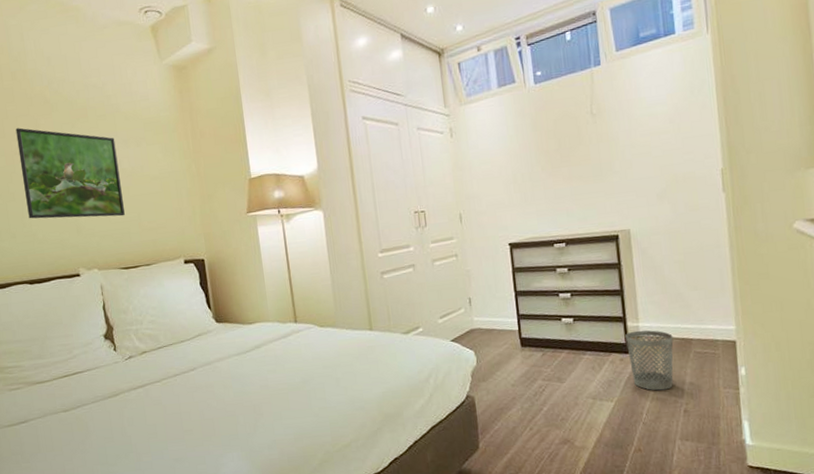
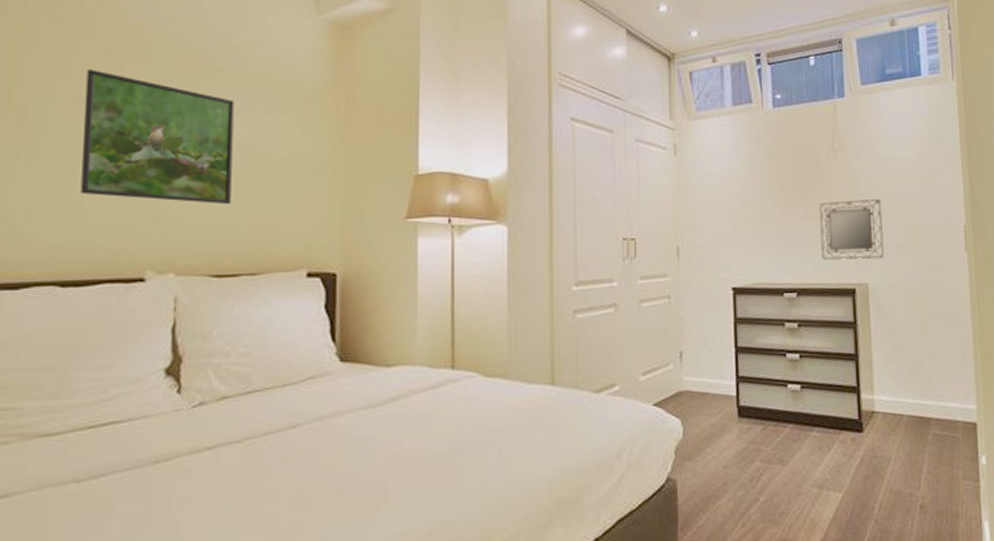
home mirror: none [581,154,644,213] -> present [819,199,884,260]
wastebasket: present [625,330,674,391] -> none [859,404,911,480]

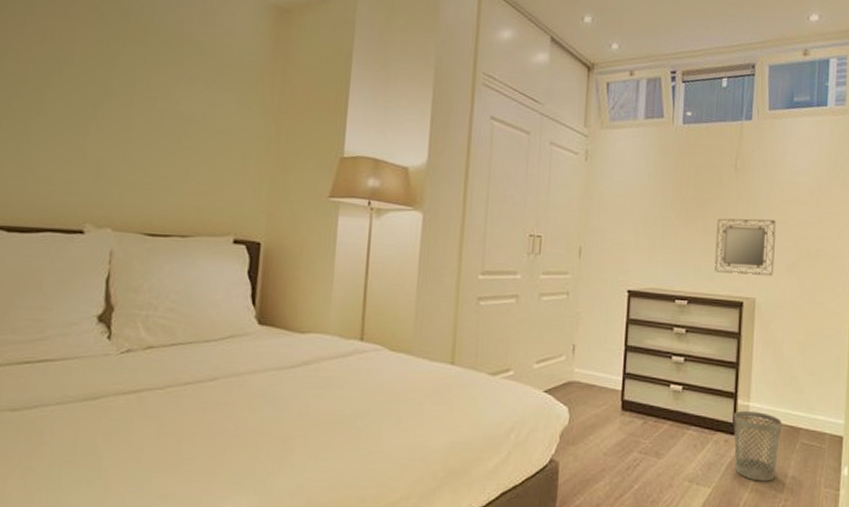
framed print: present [80,69,235,205] -> none [29,30,177,170]
wastebasket: none [859,404,911,480] -> present [734,410,782,482]

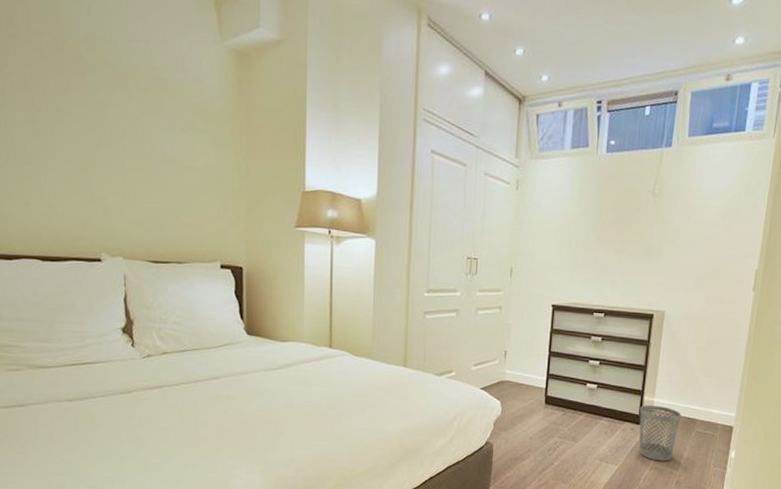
home mirror: present [715,218,776,276] -> none [629,240,688,291]

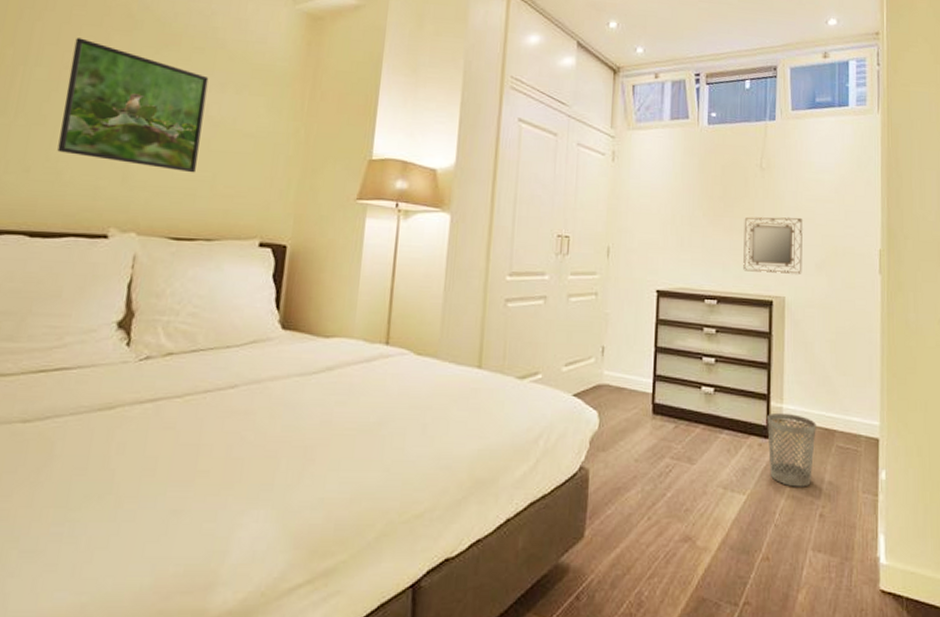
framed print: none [40,82,160,206] -> present [57,38,209,173]
home mirror: none [629,240,688,291] -> present [743,217,803,274]

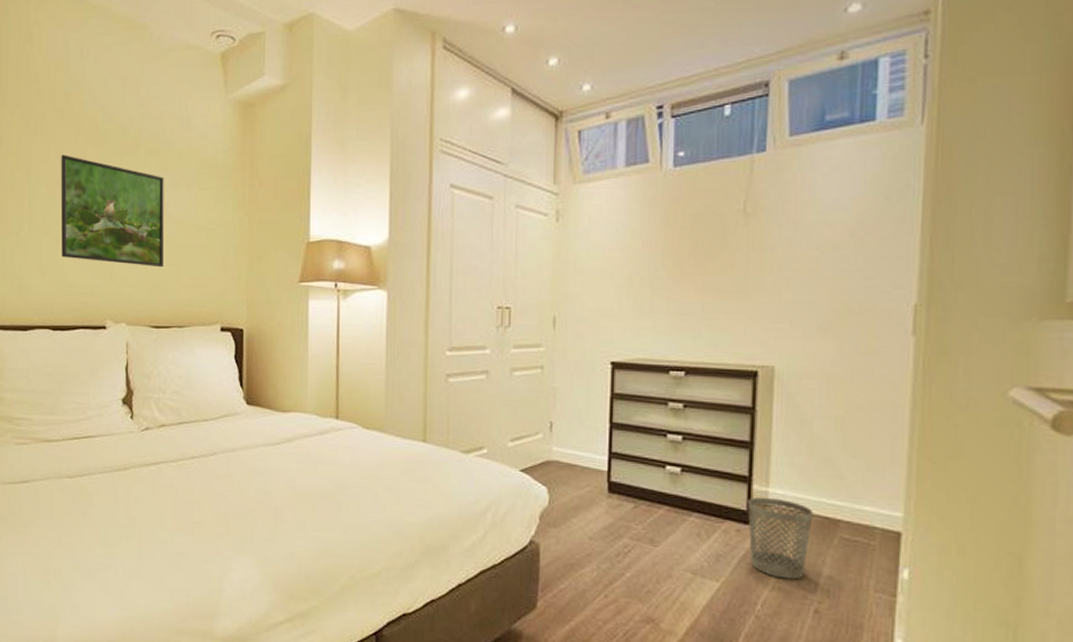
home mirror: present [743,217,803,274] -> none [719,272,801,339]

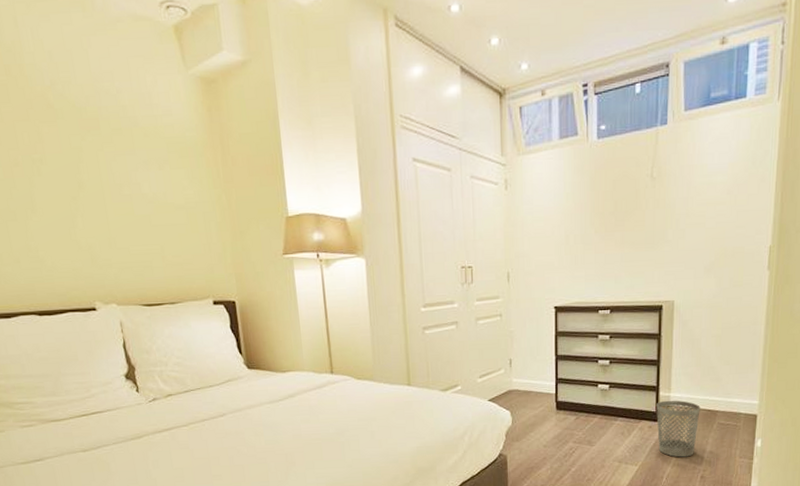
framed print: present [61,155,164,268] -> none [13,135,146,248]

